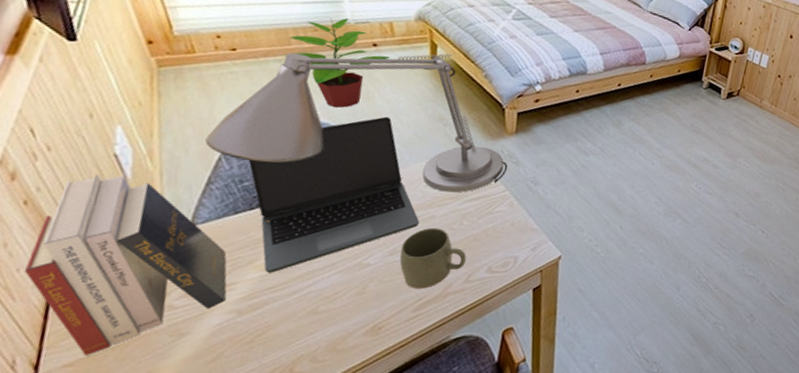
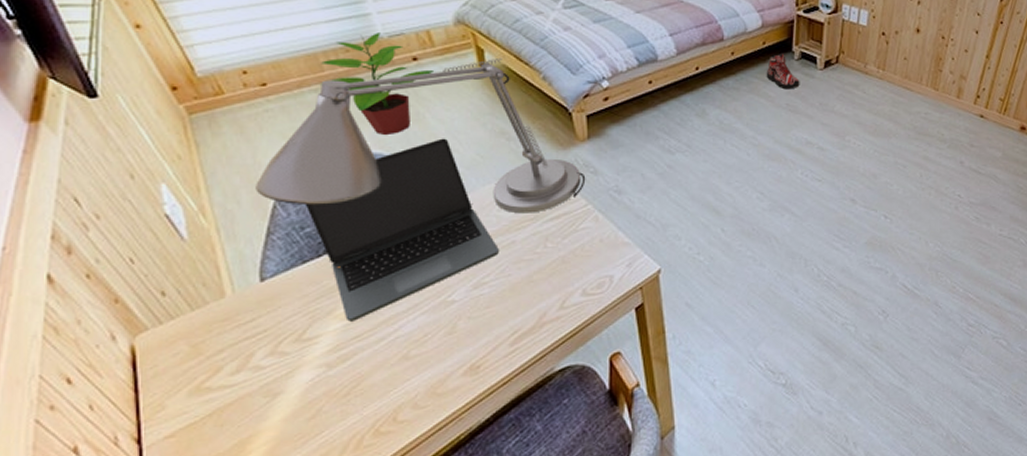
books: present [24,174,227,355] -> none [103,237,312,425]
mug: present [399,227,467,289] -> none [484,254,557,322]
athletic shoe: none [677,81,705,113] -> present [766,54,800,90]

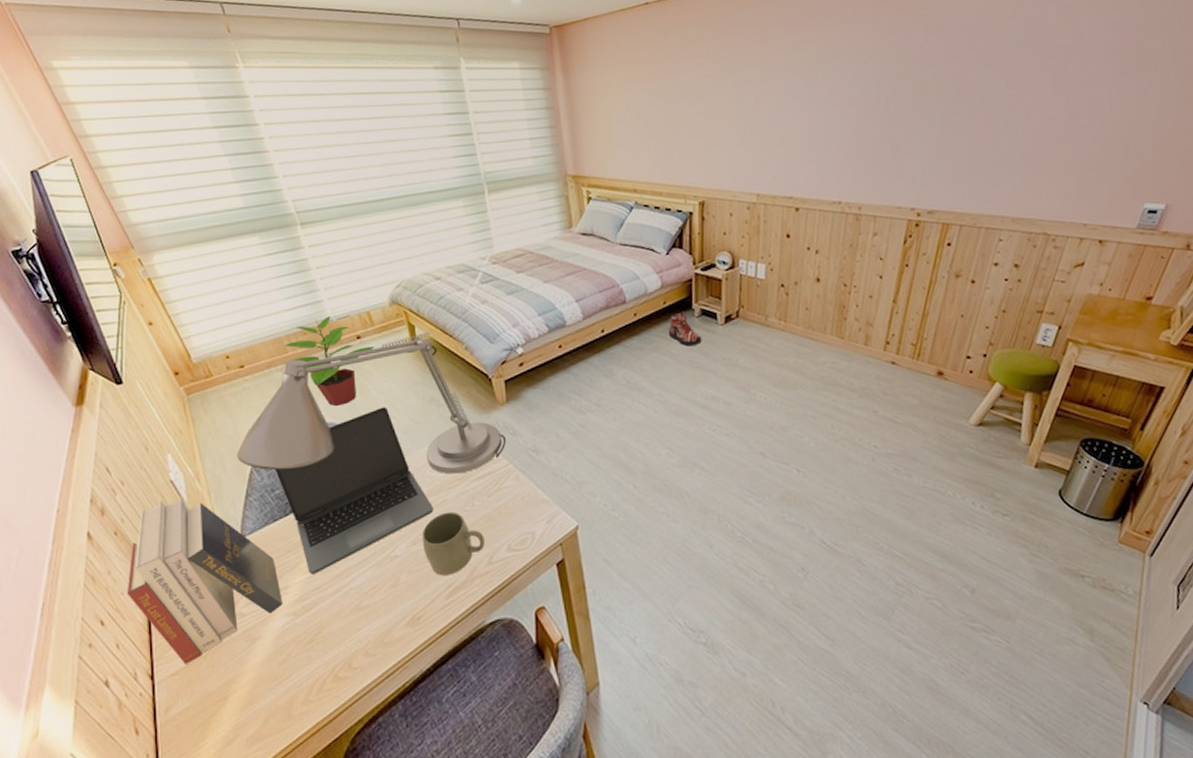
books: none [103,237,312,425] -> present [126,499,283,664]
mug: none [484,254,557,322] -> present [422,511,485,576]

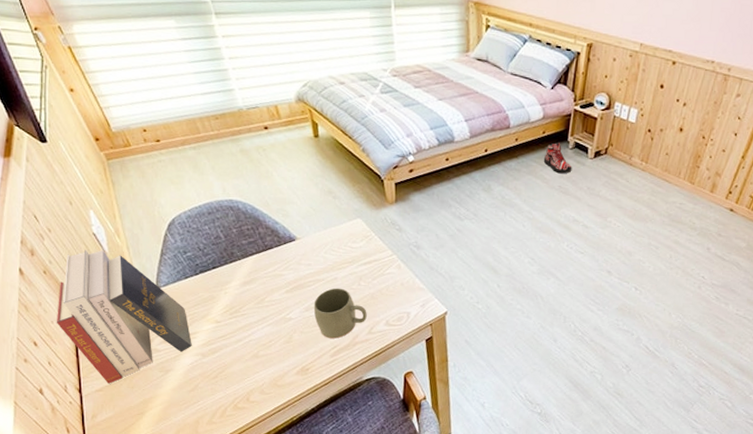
desk lamp: present [237,331,507,474] -> none [153,131,393,258]
laptop: present [274,407,433,574] -> none [187,192,325,325]
potted plant: present [284,316,375,406] -> none [197,105,281,187]

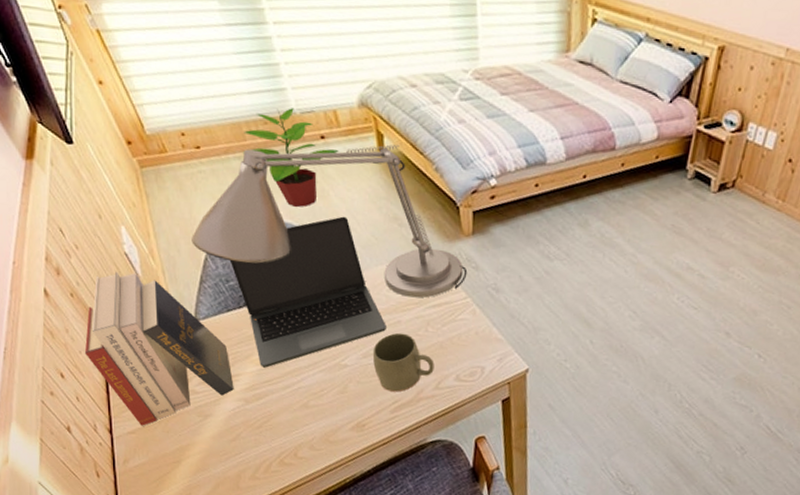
desk lamp: none [153,131,393,258] -> present [192,144,468,298]
laptop: none [187,192,325,325] -> present [229,216,386,368]
potted plant: none [197,105,281,187] -> present [242,108,339,207]
athletic shoe: present [543,142,572,174] -> none [654,170,690,210]

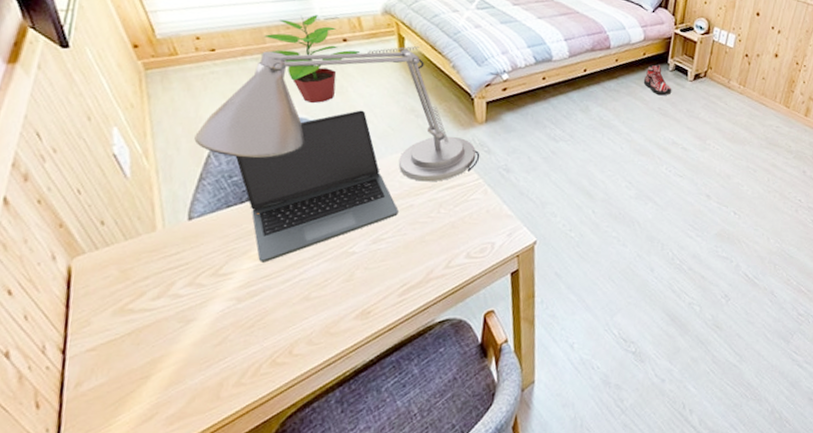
books: present [84,271,234,426] -> none [44,173,226,341]
mug: present [372,332,434,392] -> none [382,216,446,275]
athletic shoe: none [654,170,690,210] -> present [643,64,672,96]

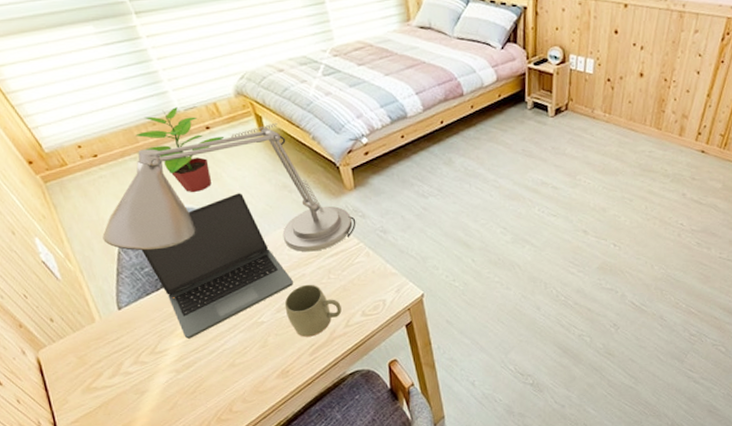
mug: none [382,216,446,275] -> present [284,284,342,337]
athletic shoe: present [643,64,672,96] -> none [502,104,534,137]

